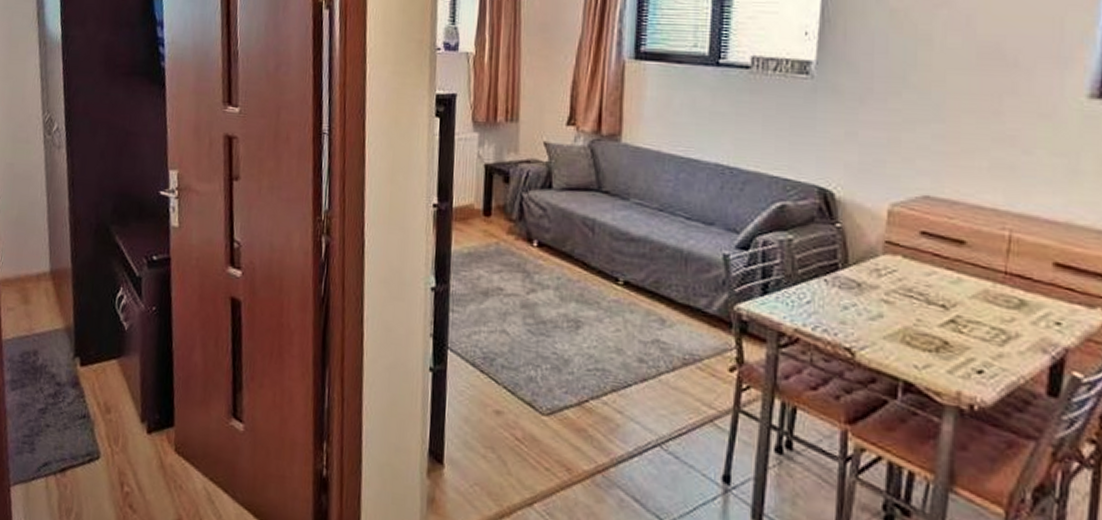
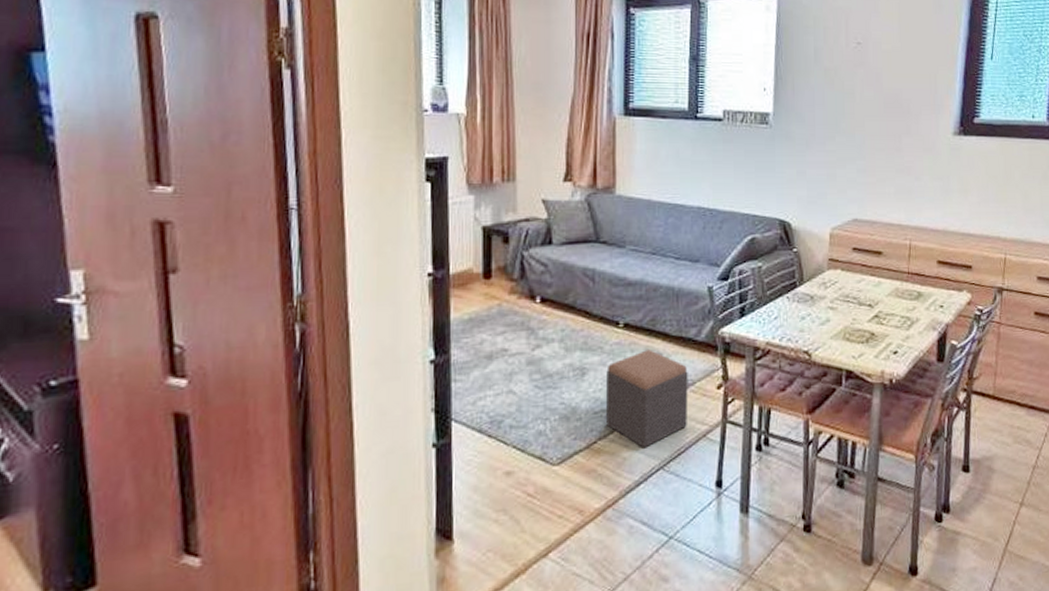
footstool: none [600,313,695,419] -> present [606,350,688,448]

